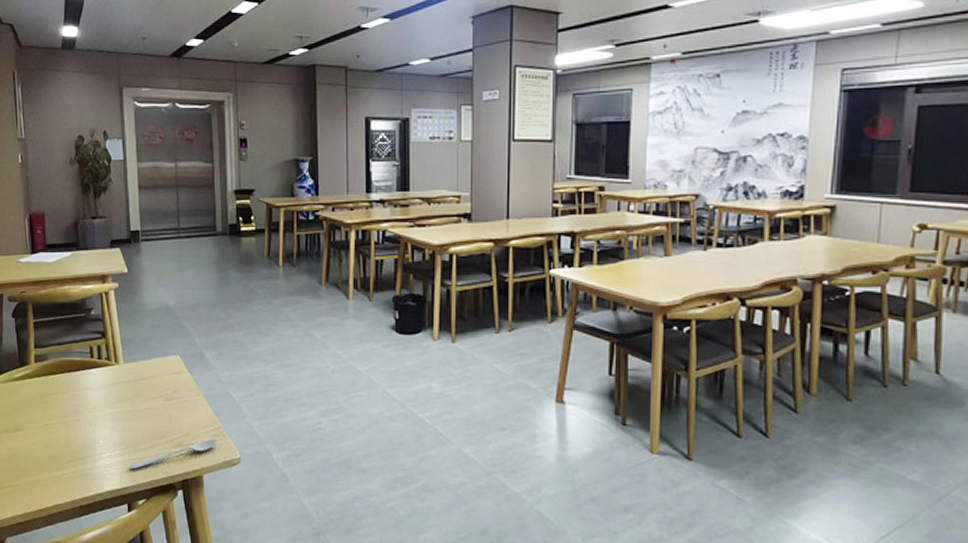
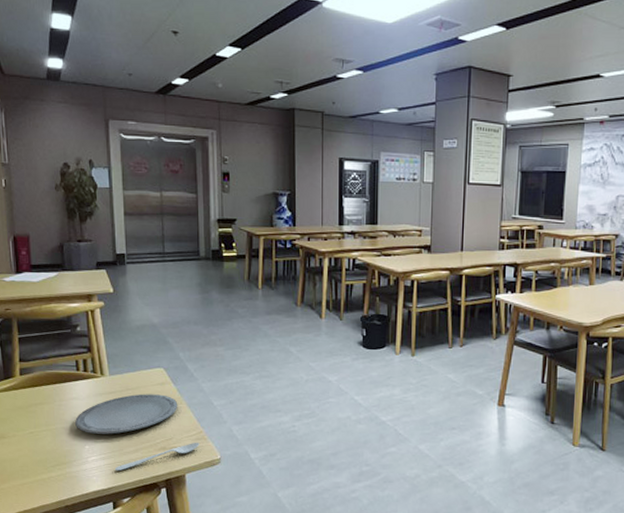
plate: none [89,384,195,428] -> present [75,394,178,434]

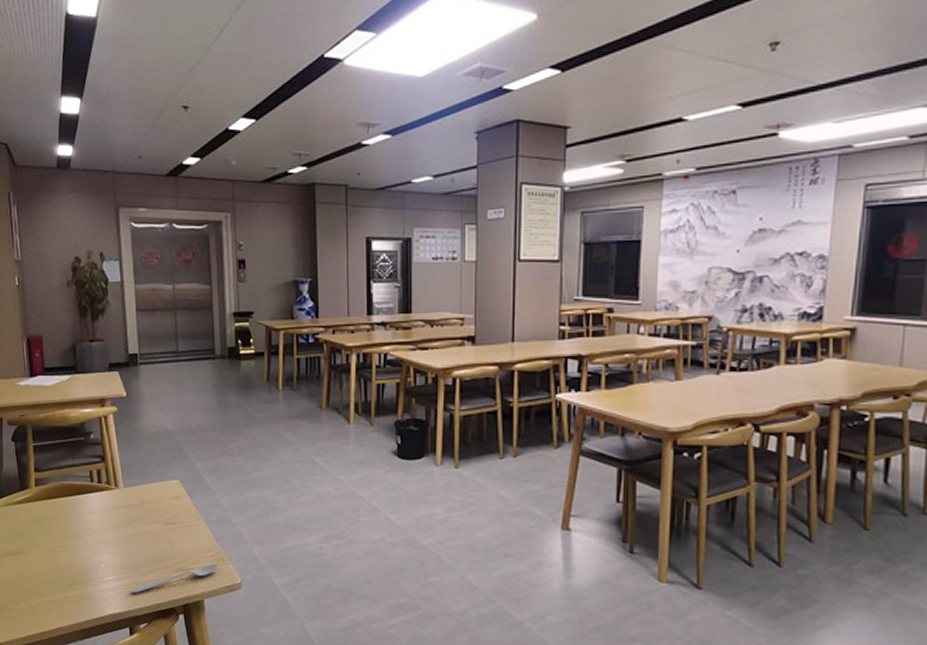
plate: present [75,394,178,434] -> none [90,508,195,553]

